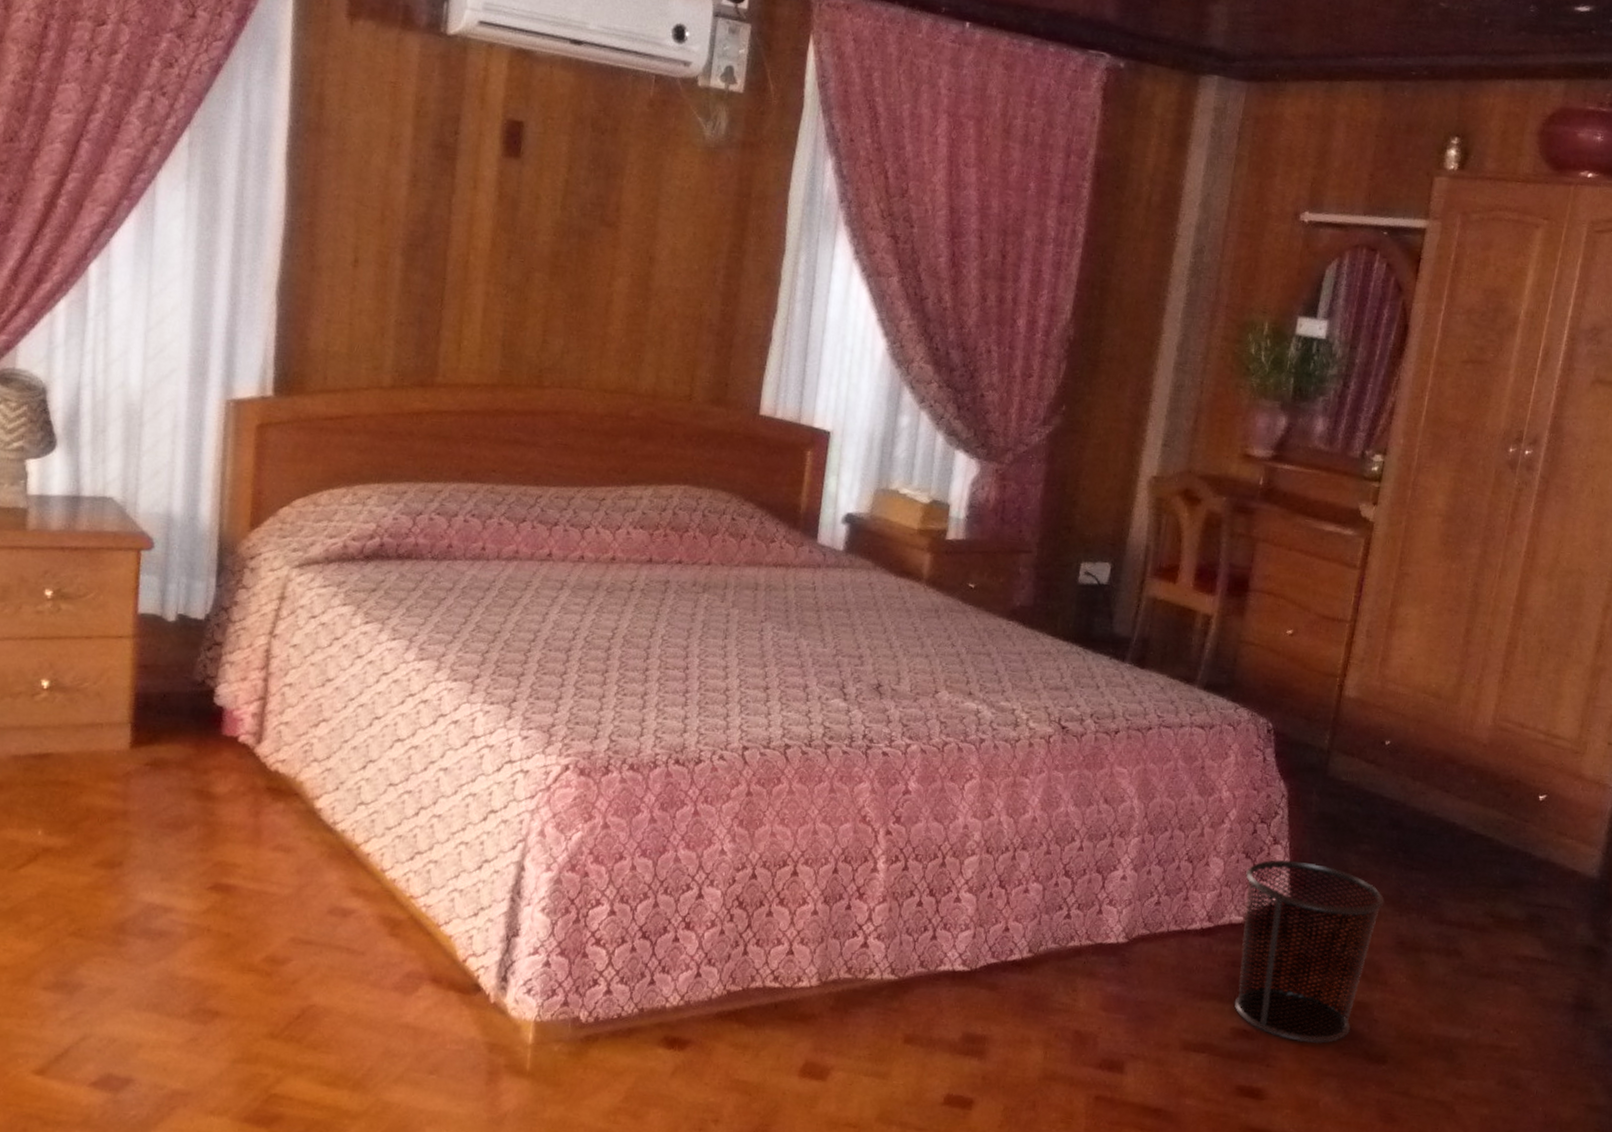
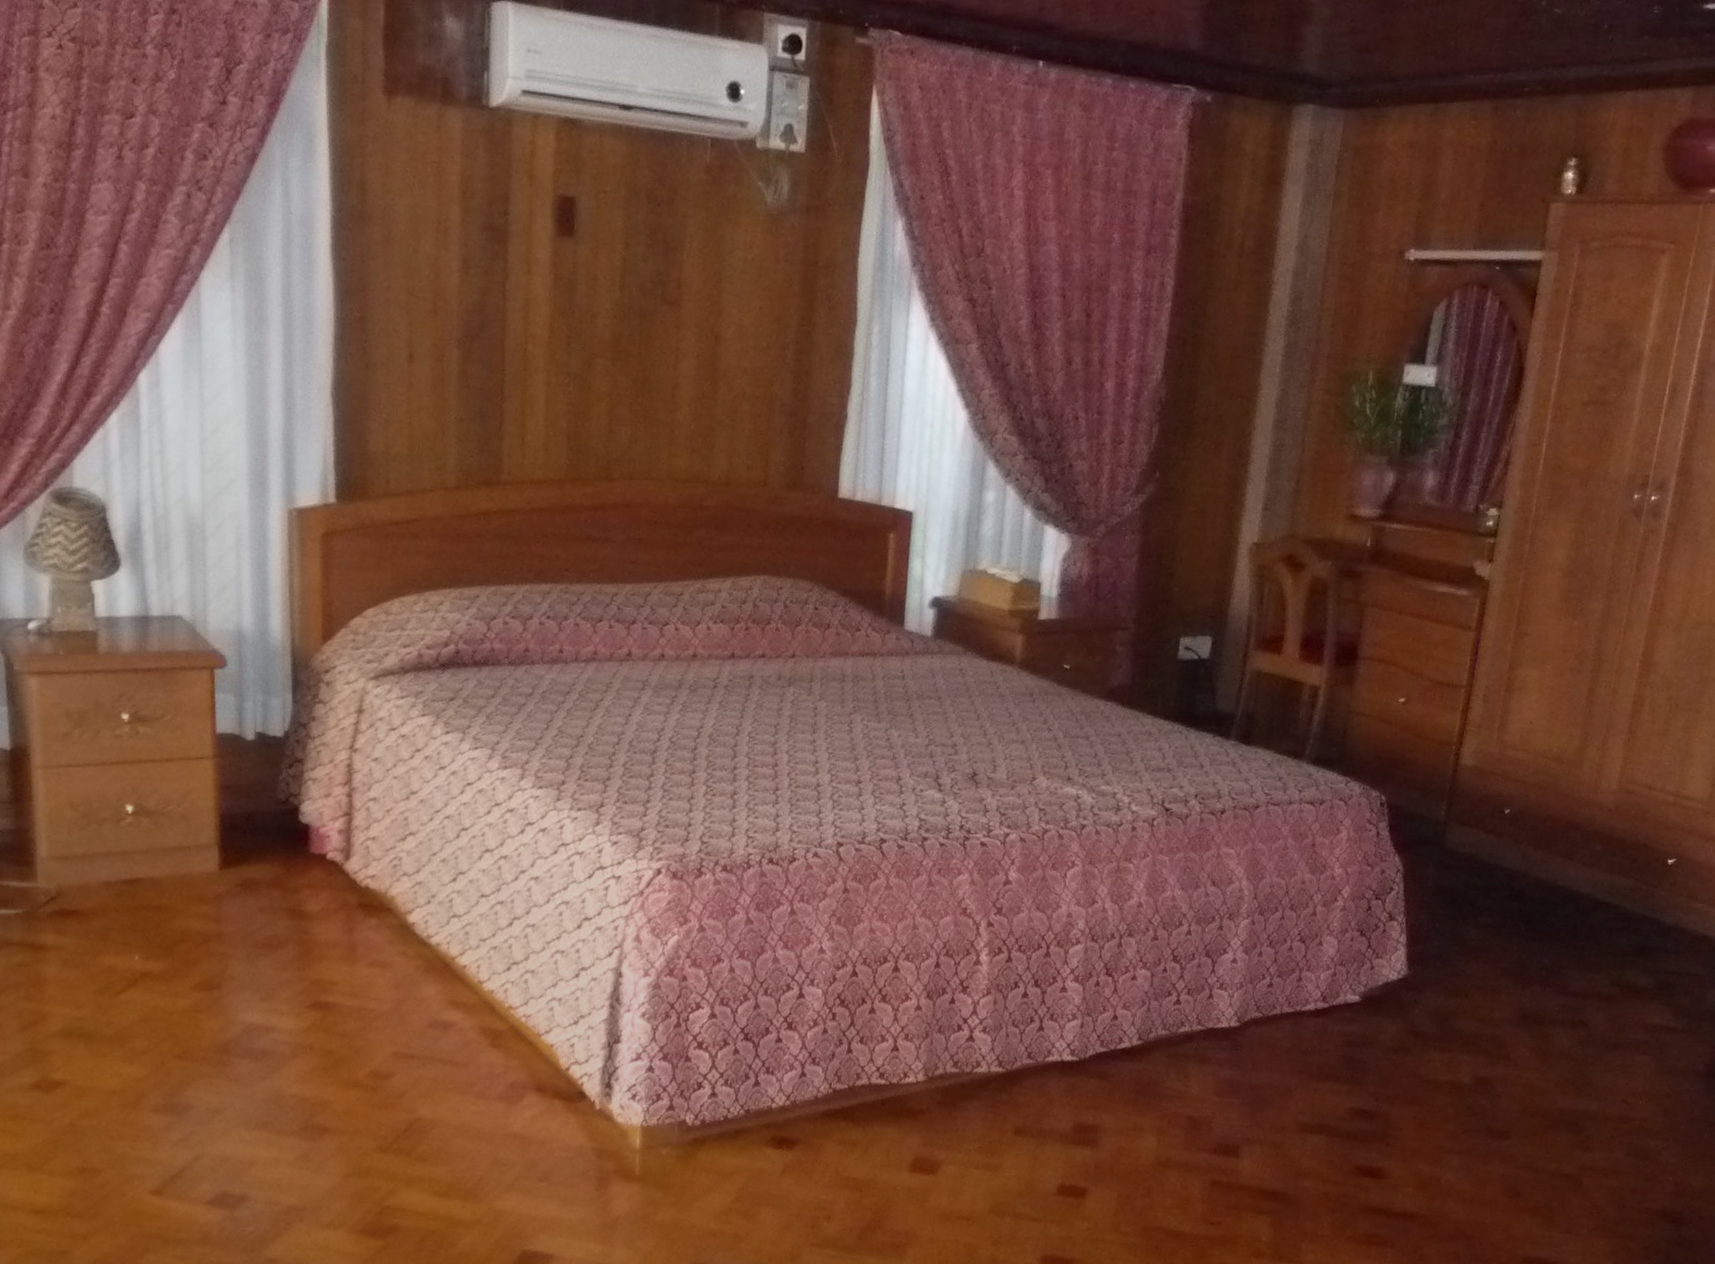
waste bin: present [1234,859,1385,1043] -> none [1351,936,1506,1121]

